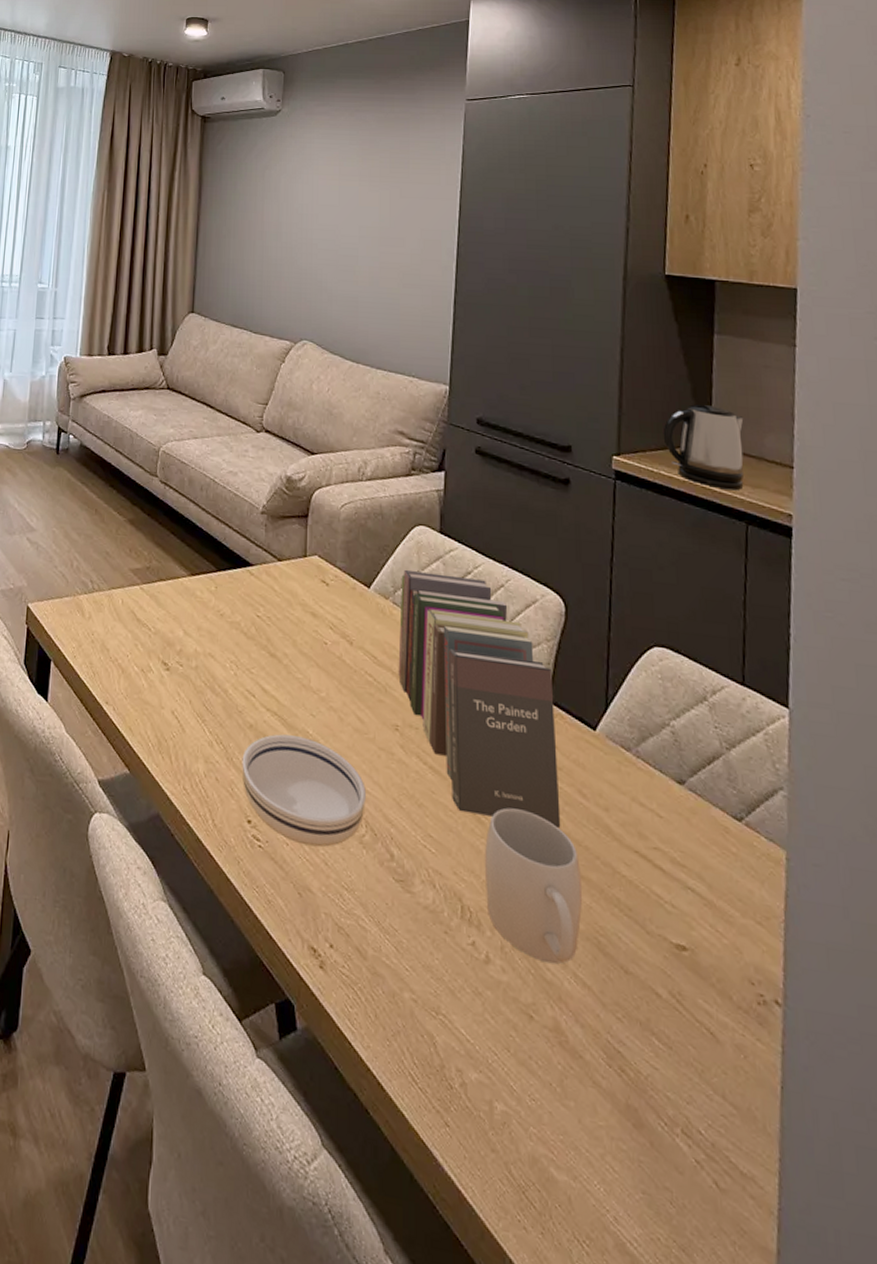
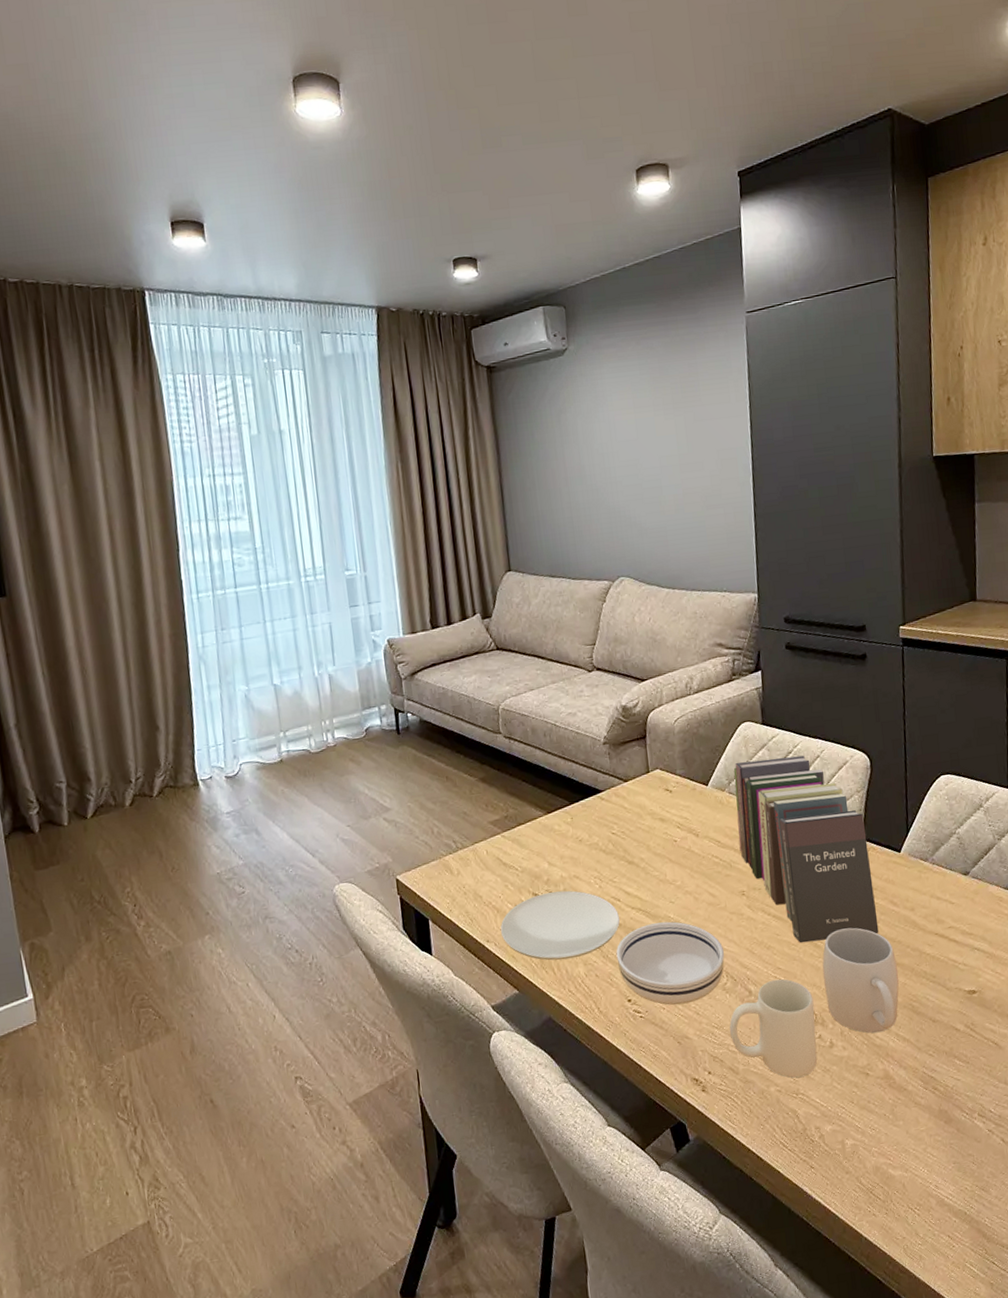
plate: none [121,664,251,751] -> present [500,890,620,961]
mug: none [362,848,470,992] -> present [729,979,818,1078]
kettle: present [663,404,744,490] -> none [938,566,1003,636]

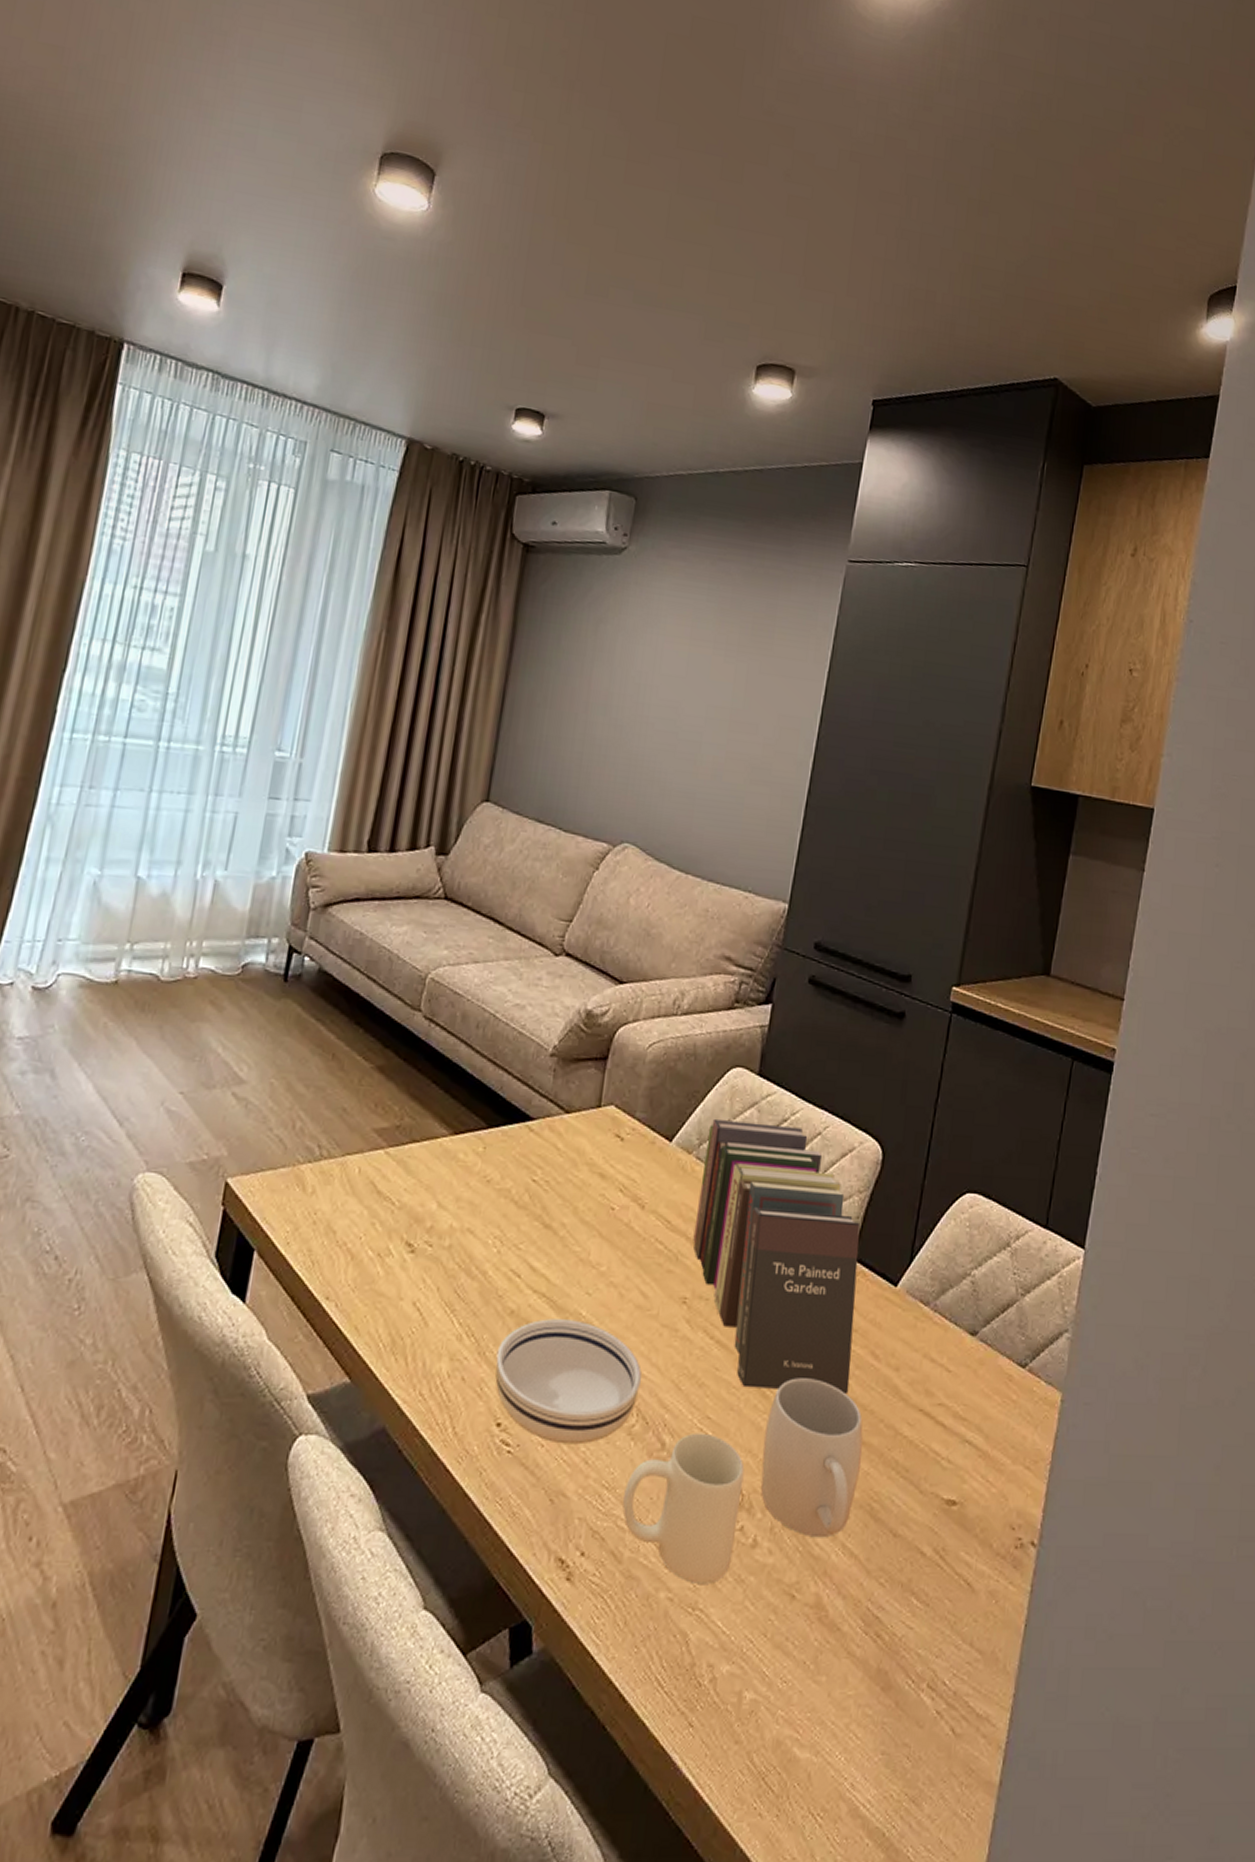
plate: present [500,890,620,961] -> none [347,1245,514,1348]

